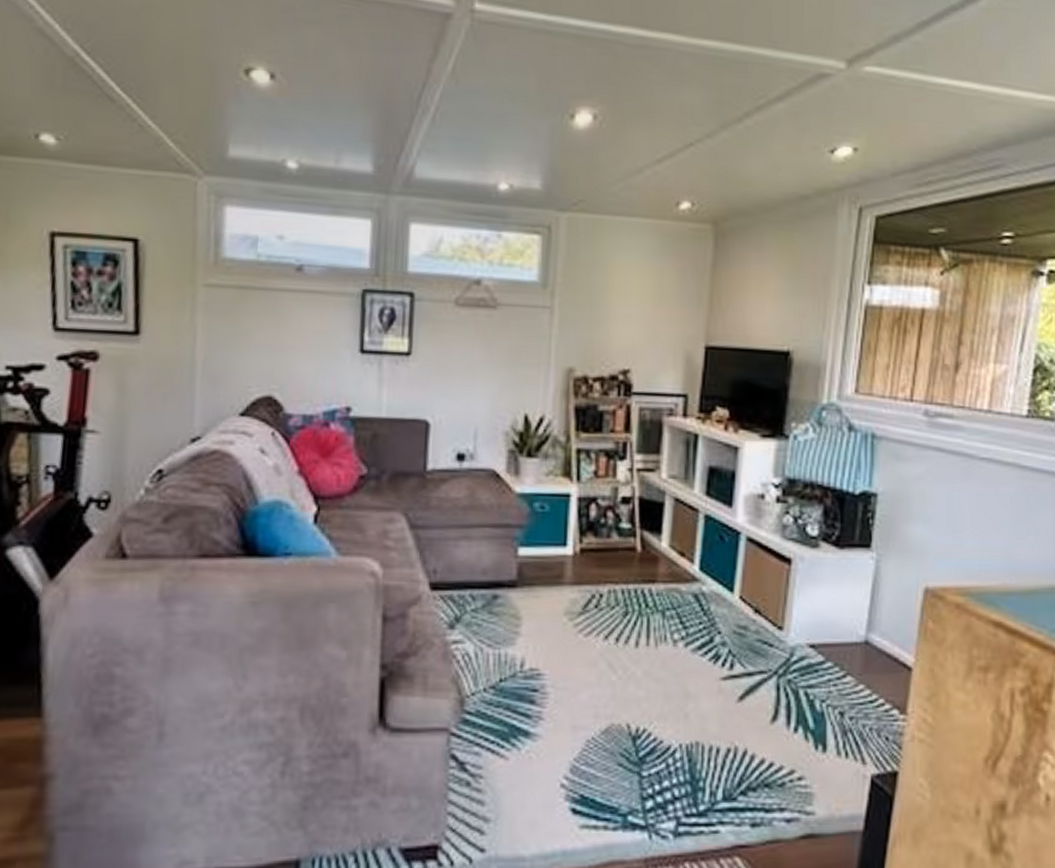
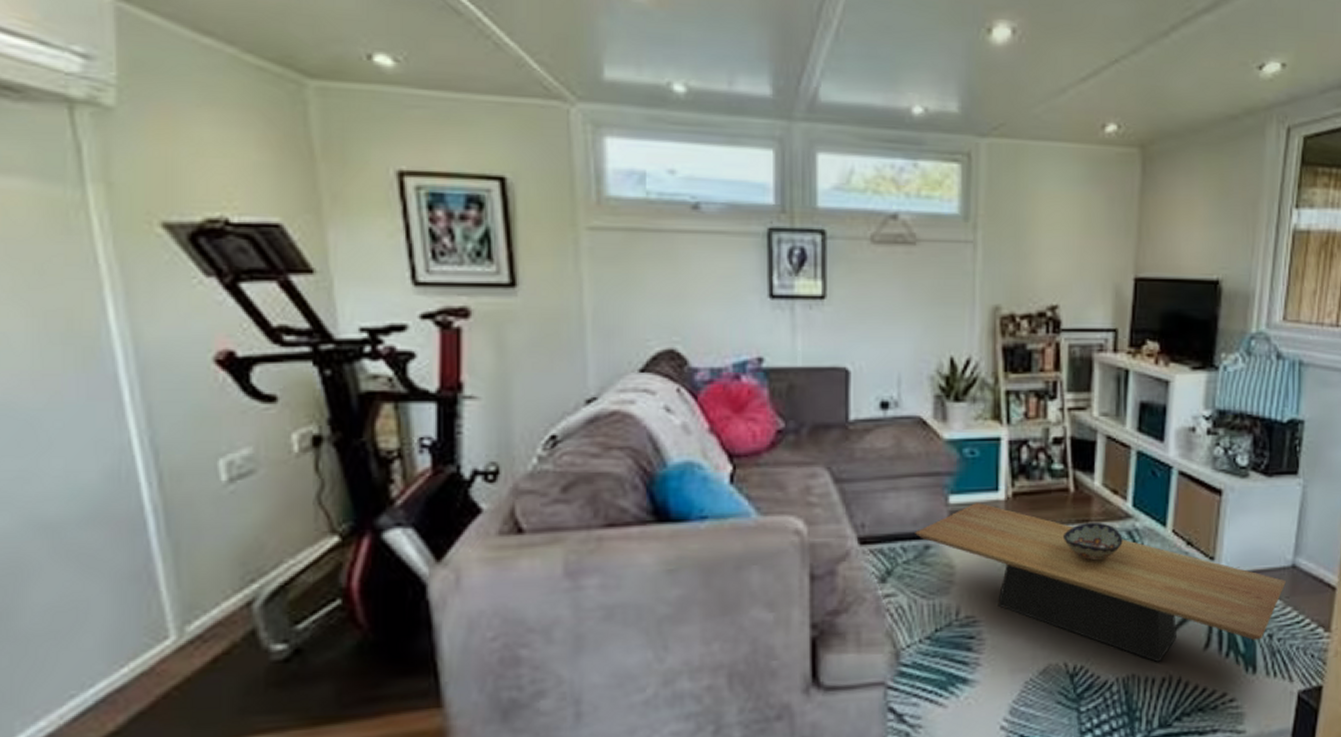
coffee table: none [484,556,858,732] -> present [915,503,1286,663]
decorative bowl: none [628,582,689,622] -> present [1062,522,1123,561]

